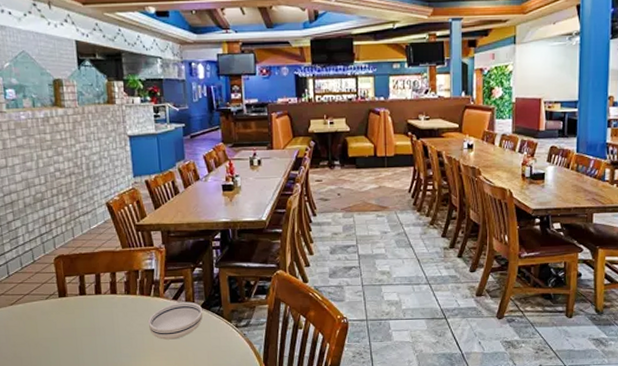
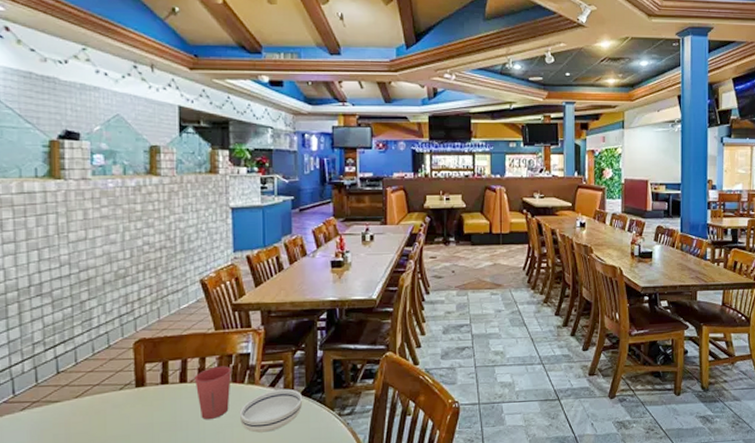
cup: none [107,280,139,326] -> present [194,366,231,419]

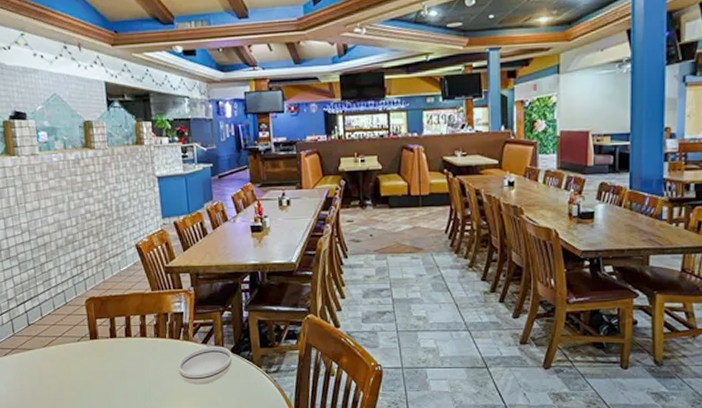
cup: present [194,366,231,419] -> none [137,323,169,370]

